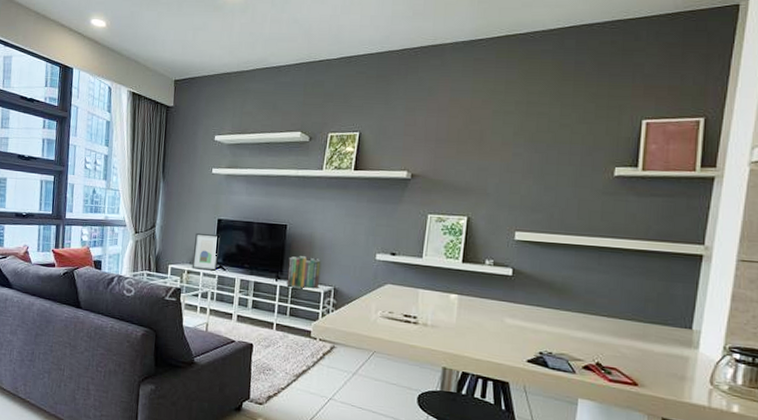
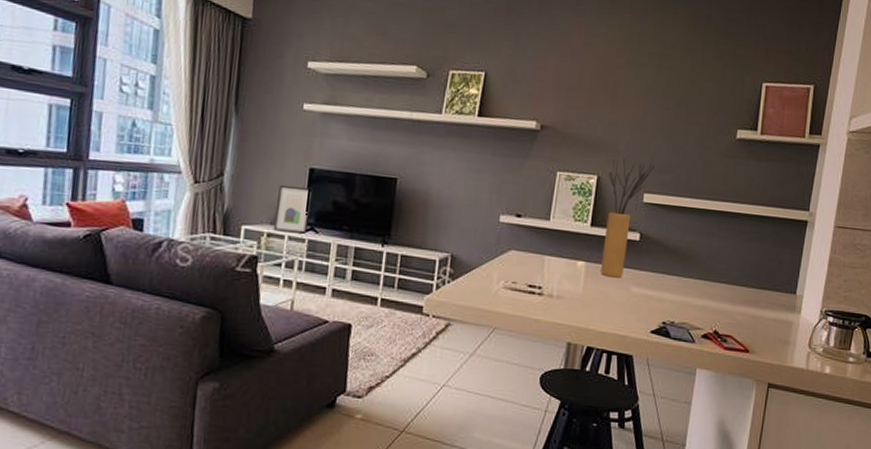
books: present [287,256,321,289] -> none [395,216,436,256]
vase: none [474,200,525,310] -> present [601,158,655,278]

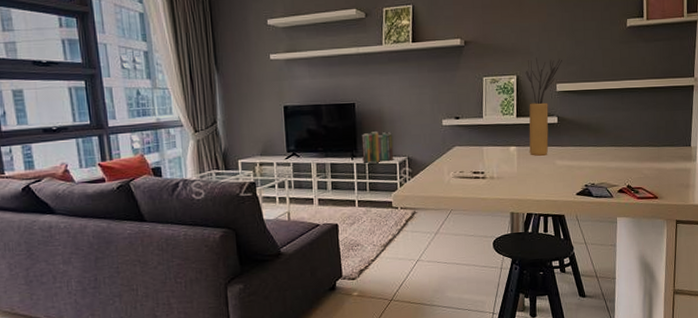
picture frame: present [273,186,313,234] -> none [262,121,290,160]
books: none [395,216,436,256] -> present [361,131,393,163]

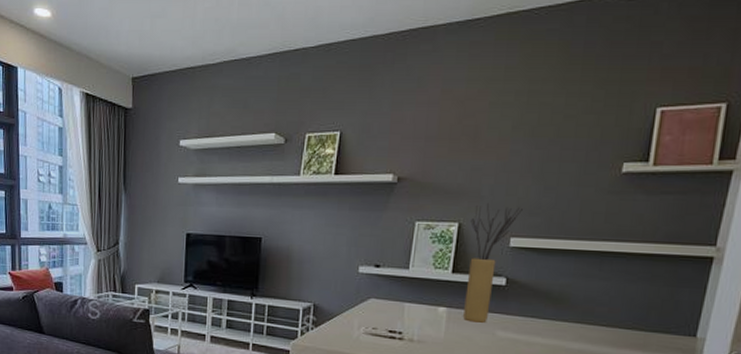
books: present [361,131,393,163] -> none [263,271,299,306]

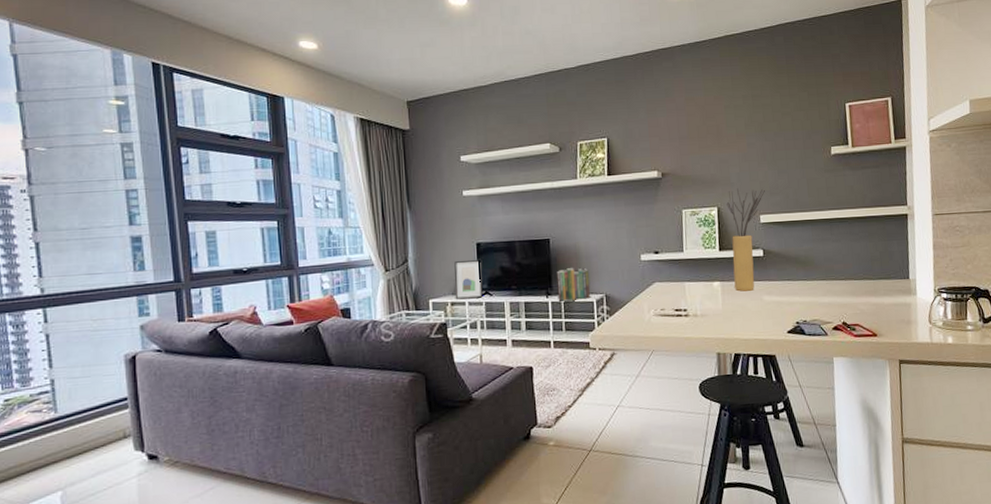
picture frame: none [160,249,190,290] -> present [454,259,483,300]
books: none [263,271,299,306] -> present [556,268,590,301]

